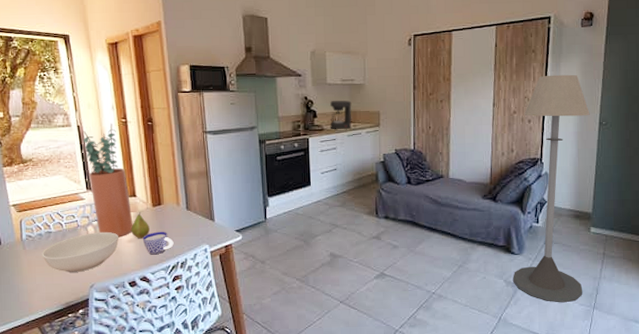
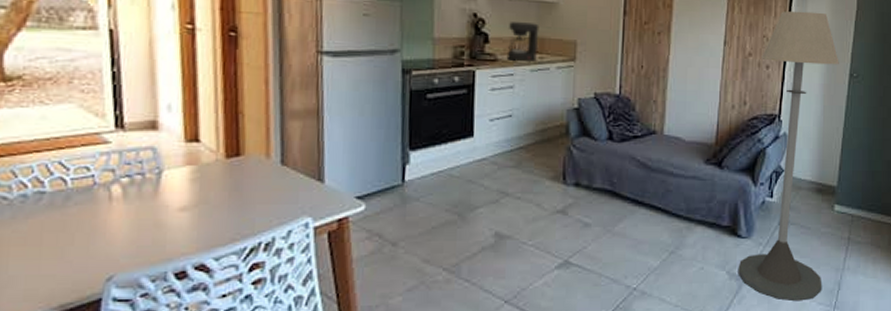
bowl: present [42,231,119,272] -> none [23,193,165,257]
vase: present [83,123,133,238] -> none [118,29,191,203]
fruit: present [131,212,150,238] -> none [186,166,218,205]
cup: present [142,231,174,255] -> none [204,195,256,231]

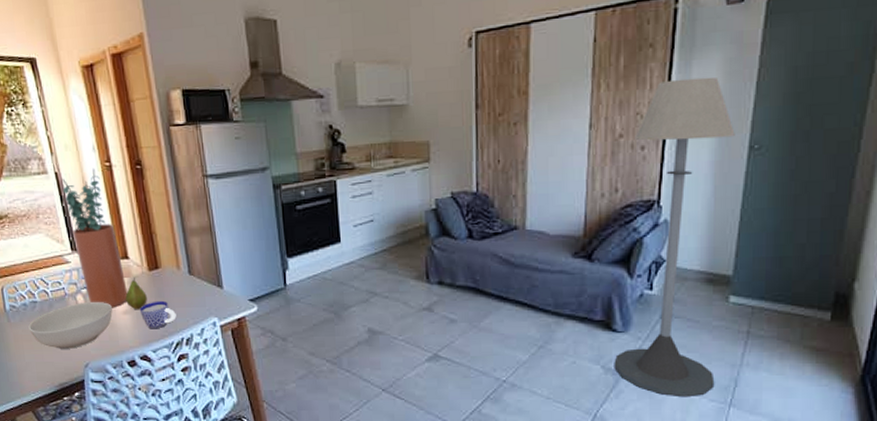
bowl: none [23,193,165,257] -> present [28,301,113,349]
vase: none [118,29,191,203] -> present [62,168,128,308]
fruit: none [186,166,218,205] -> present [125,277,147,309]
cup: none [204,195,256,231] -> present [139,300,176,329]
coffee maker: present [506,22,540,63] -> none [363,128,392,168]

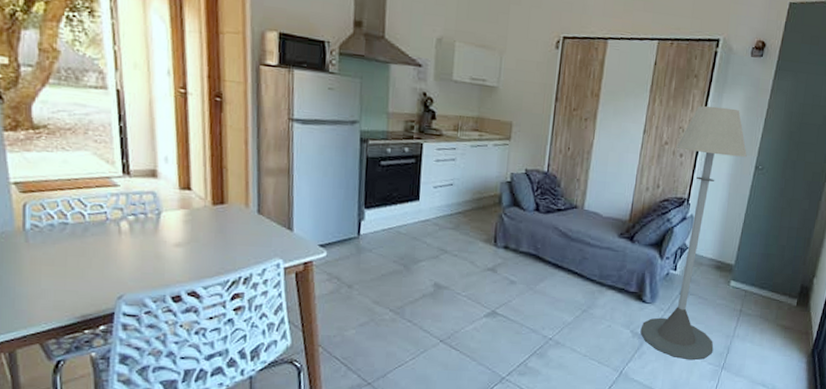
bowl: present [28,301,113,349] -> none [52,229,164,278]
vase: present [62,168,128,308] -> none [124,92,184,239]
fruit: present [125,277,147,309] -> none [180,210,206,243]
cup: present [139,300,176,329] -> none [195,236,237,266]

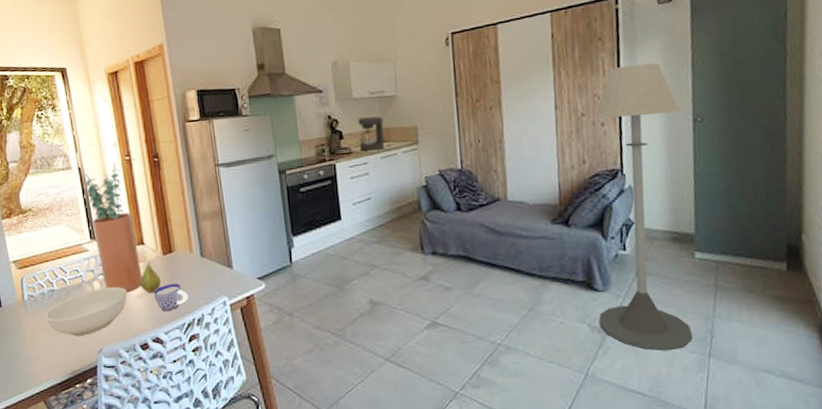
bowl: none [52,229,164,278] -> present [45,286,128,336]
vase: none [124,92,184,239] -> present [85,162,142,293]
fruit: none [180,210,206,243] -> present [140,262,161,293]
cup: none [195,236,237,266] -> present [153,283,188,312]
coffee maker: none [450,102,480,139] -> present [358,116,385,152]

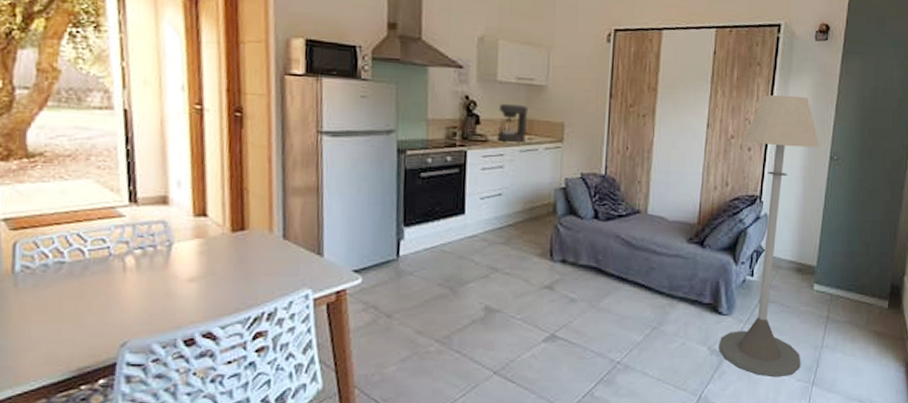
bowl: present [45,286,128,336] -> none [45,264,175,323]
vase: present [85,162,142,293] -> none [132,109,199,274]
fruit: present [140,262,161,293] -> none [194,239,224,276]
cup: present [153,283,188,312] -> none [211,267,259,301]

